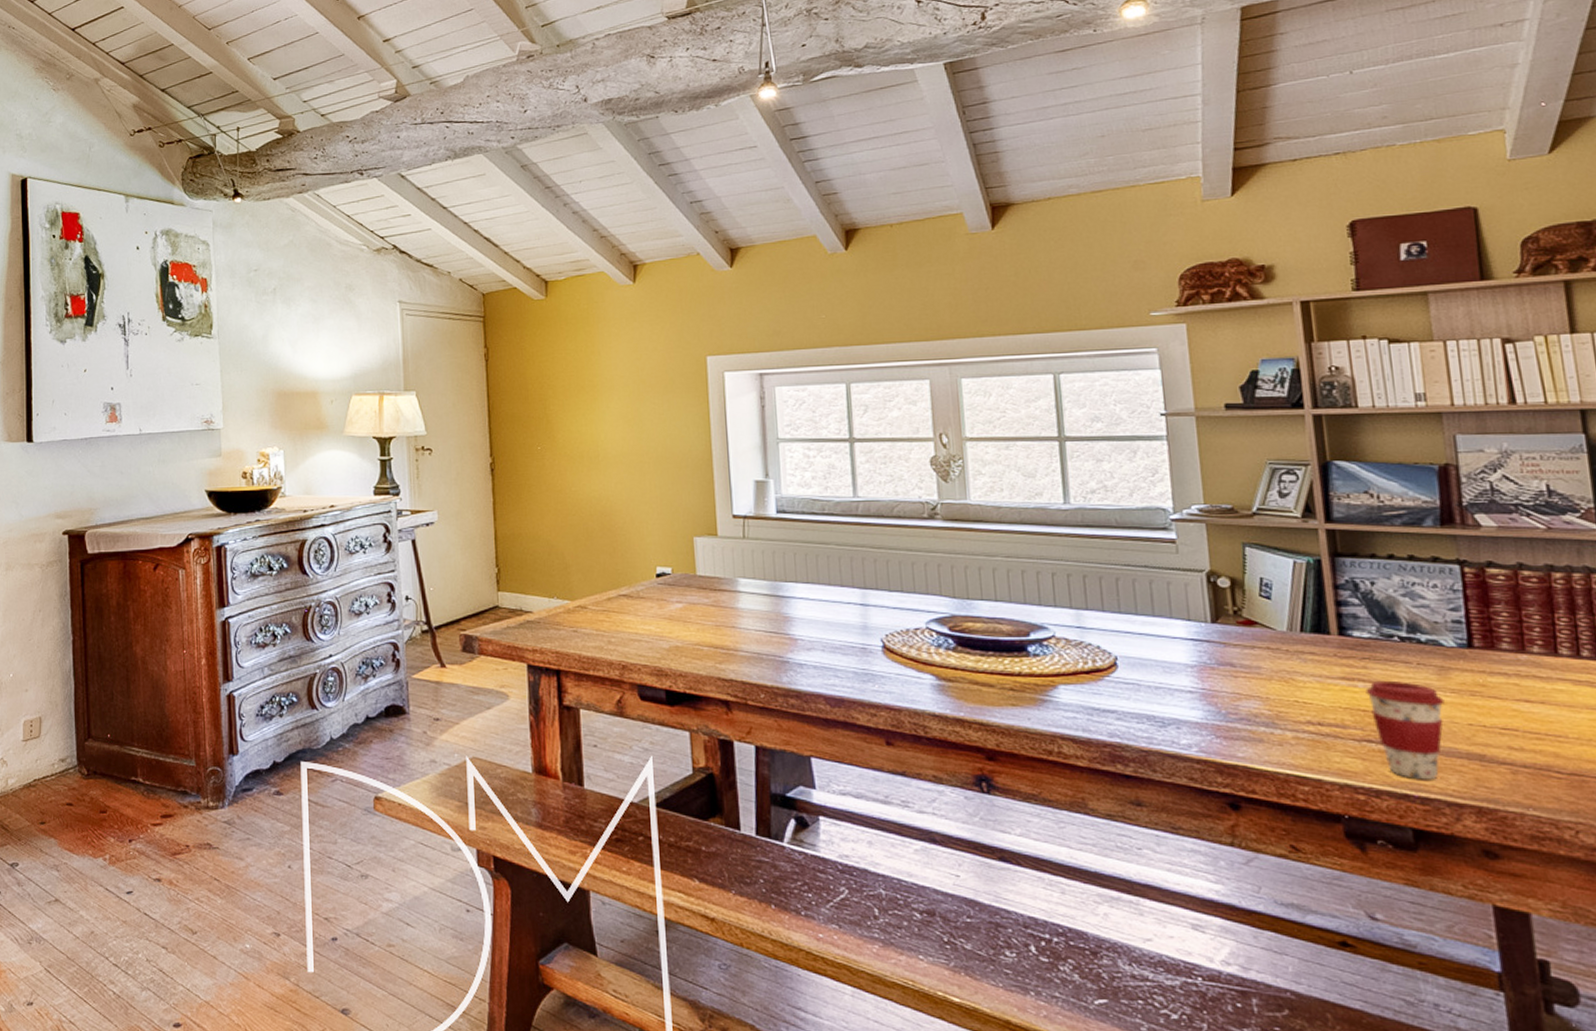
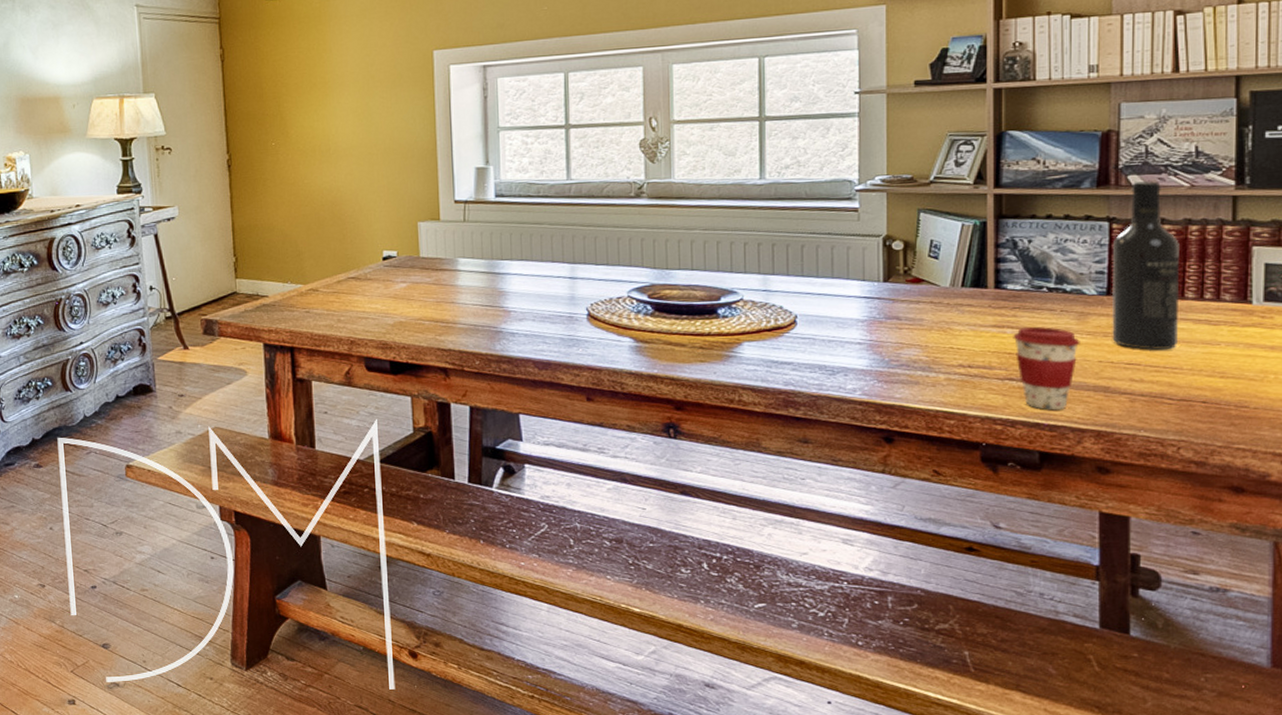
wine bottle: none [1467,521,1558,715] -> present [1111,181,1180,351]

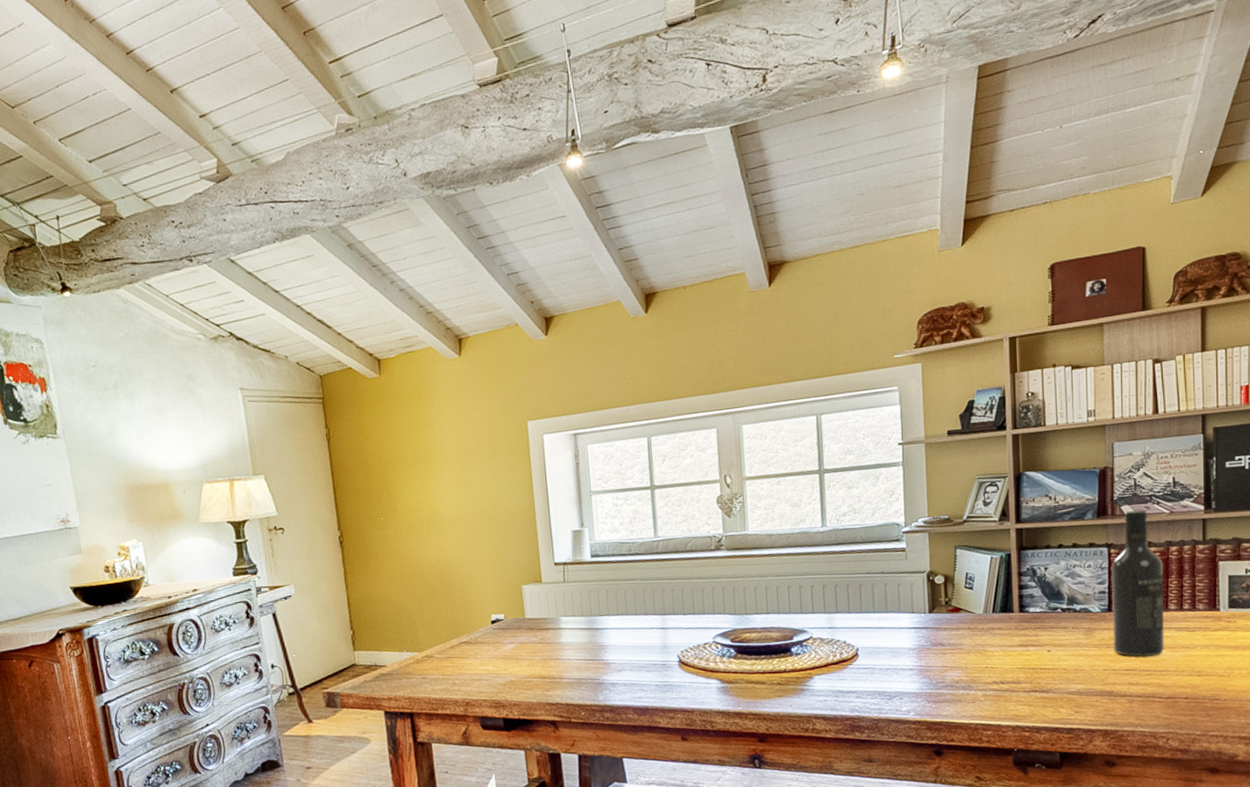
coffee cup: present [1013,326,1080,410] -> none [1035,643,1089,715]

